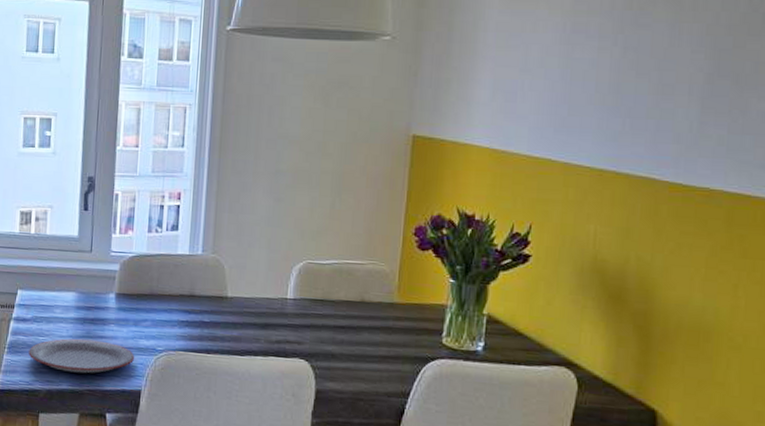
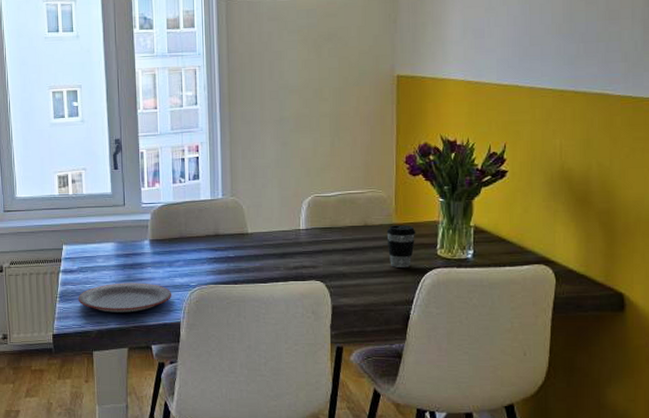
coffee cup: none [385,304,420,355] -> present [386,225,416,267]

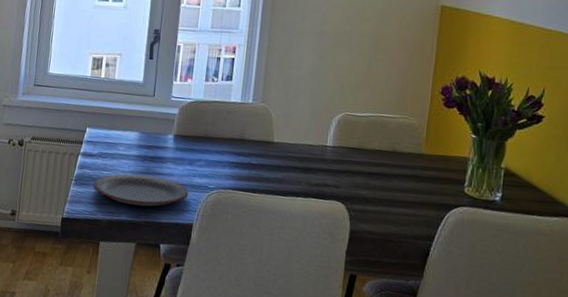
coffee cup: present [386,225,416,267] -> none [413,155,445,201]

